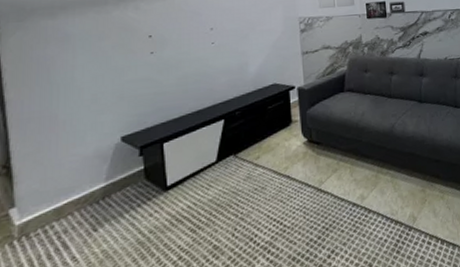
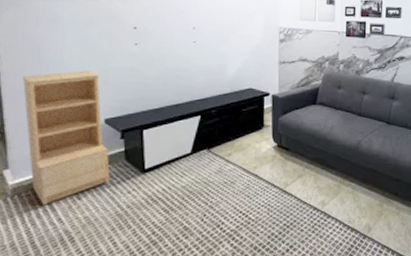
bookshelf: none [29,87,129,244] -> present [21,70,110,205]

